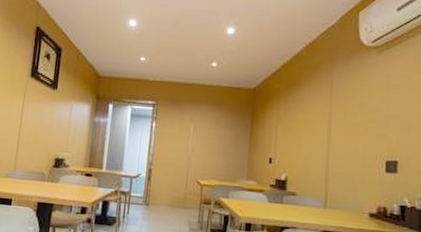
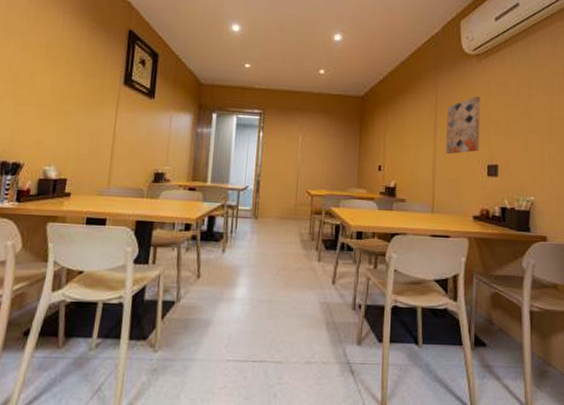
wall art: none [340,89,380,149] -> present [446,96,481,154]

